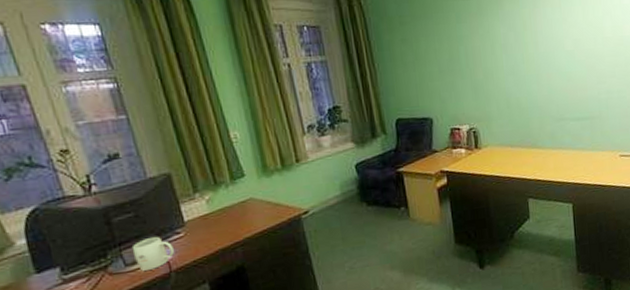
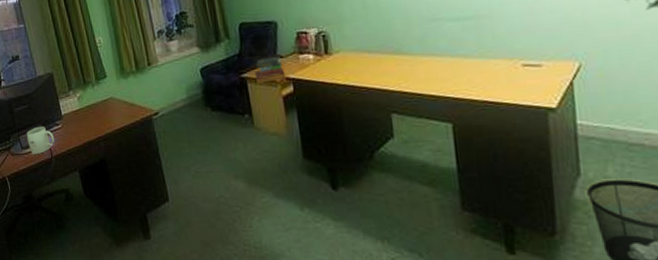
books: none [410,150,440,177] -> present [254,55,286,84]

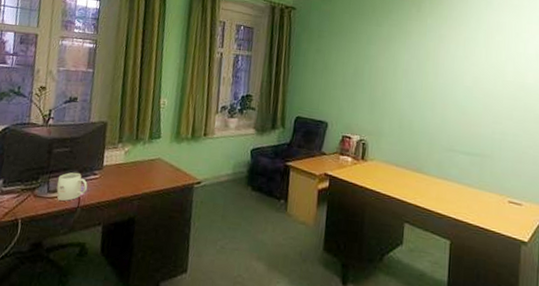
books: present [254,55,286,84] -> none [297,152,325,175]

